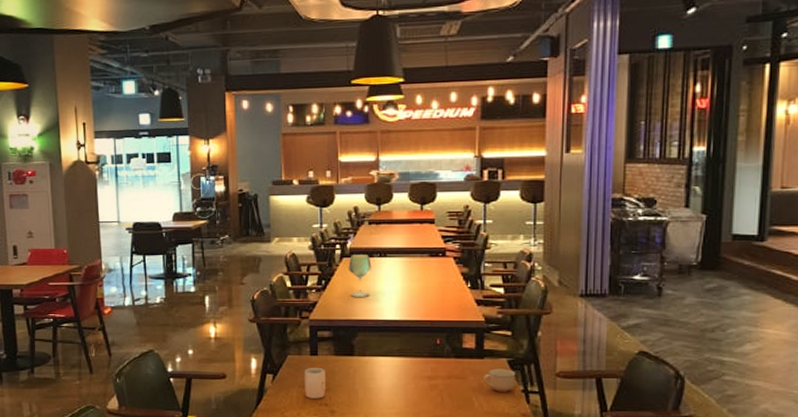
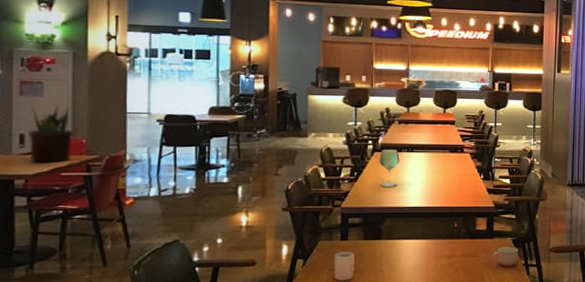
planter: none [20,217,57,273] -> present [28,106,74,163]
coffee machine: none [276,161,303,189] -> present [315,65,340,90]

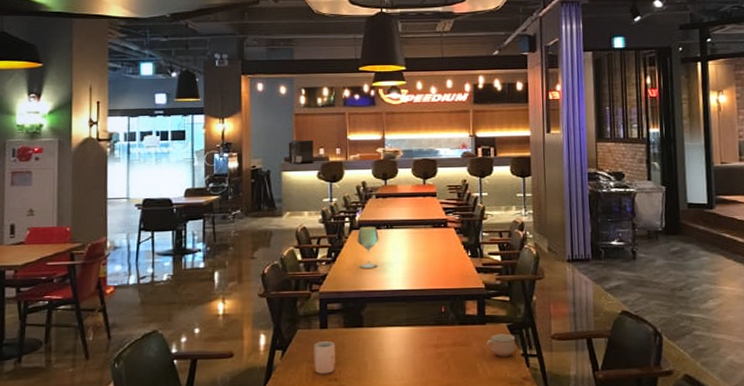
planter: present [28,106,74,163] -> none [18,195,59,253]

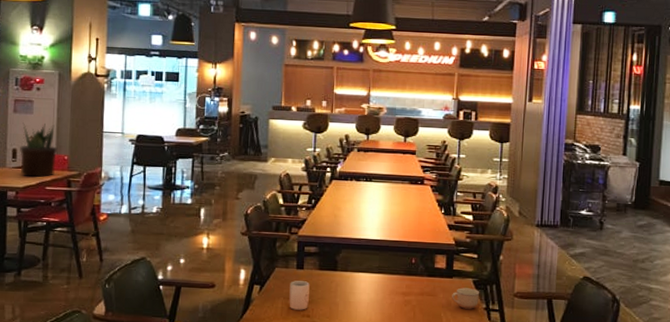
planter: none [18,195,59,253] -> present [20,123,58,177]
coffee machine: present [288,139,314,165] -> none [276,89,301,115]
wine glass: present [357,227,379,268] -> none [337,178,358,217]

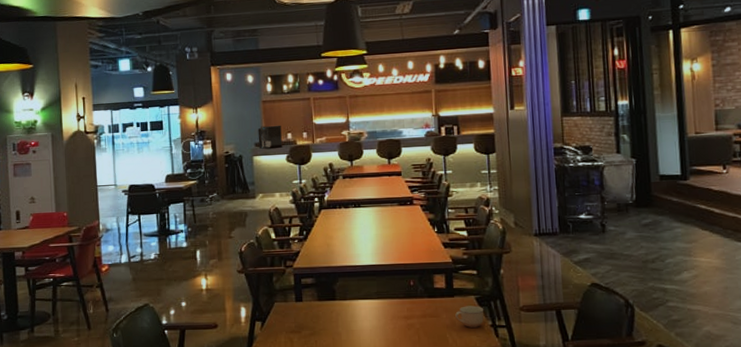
planter: present [20,123,58,177] -> none [22,183,57,236]
coffee machine: none [276,89,301,115] -> present [257,125,282,150]
mug: present [289,281,310,310] -> none [290,313,312,343]

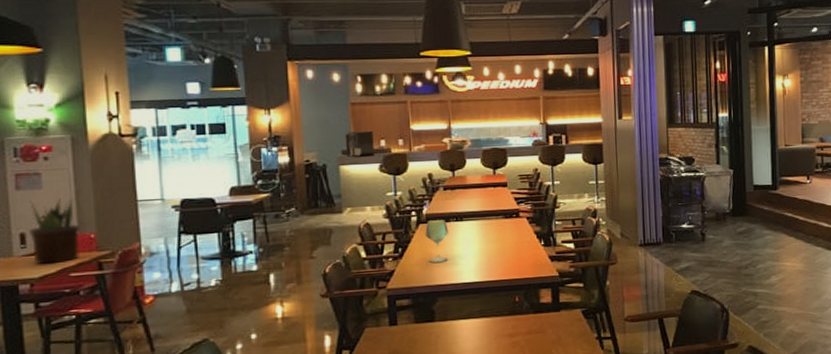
planter: none [22,183,57,236] -> present [29,198,81,264]
wine glass: none [326,206,348,245] -> present [425,220,449,263]
cup: present [455,305,484,328] -> none [561,319,590,342]

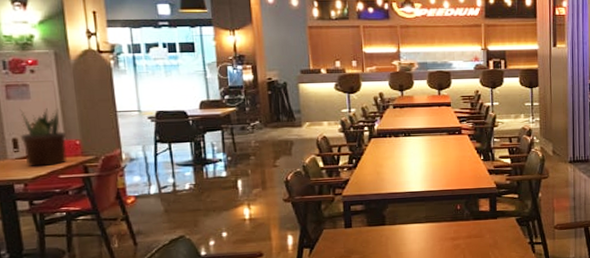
coffee machine: present [345,130,374,158] -> none [303,52,330,77]
wine glass: present [425,220,449,263] -> none [376,135,398,173]

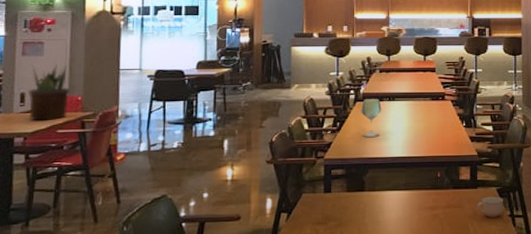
wine glass: none [376,135,398,173] -> present [361,99,382,137]
cup: none [498,226,523,246] -> present [477,196,503,218]

